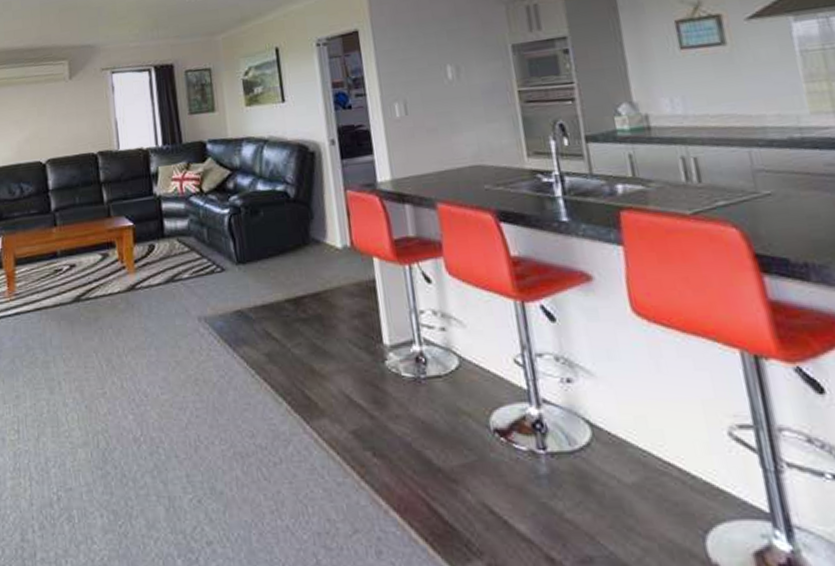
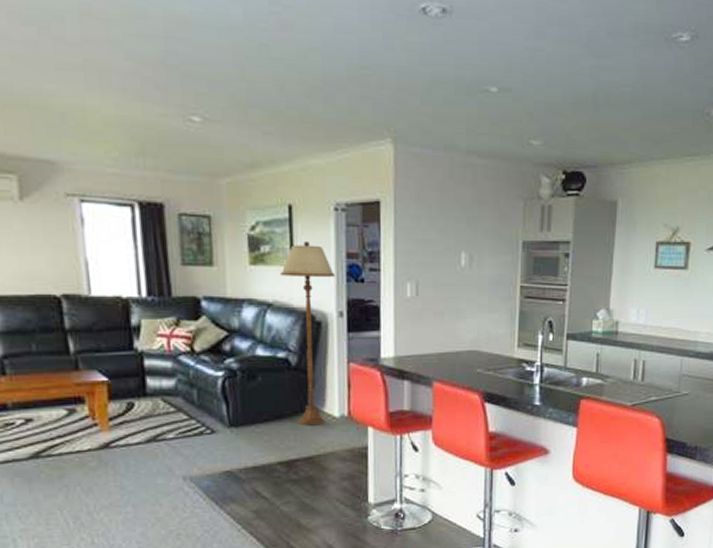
floor lamp: none [273,77,328,260] -> present [280,240,335,426]

